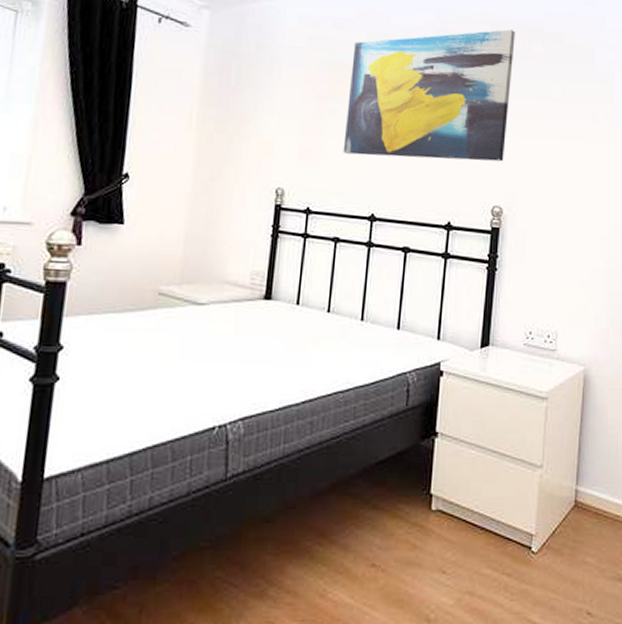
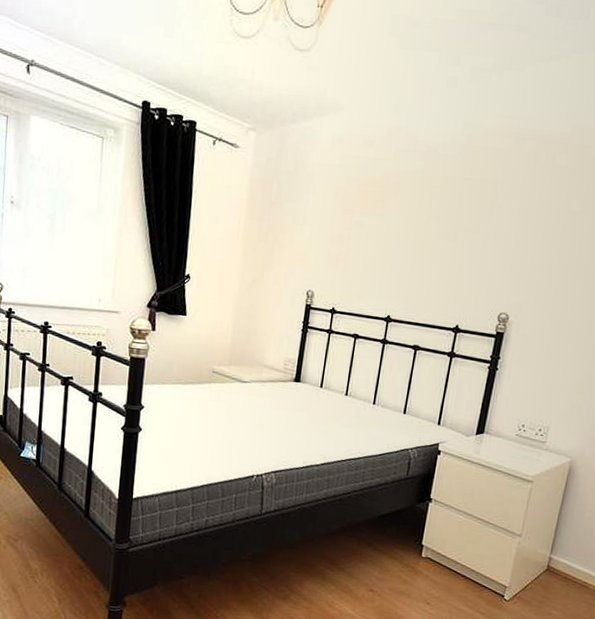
wall art: present [343,29,515,162] -> none [366,143,540,272]

